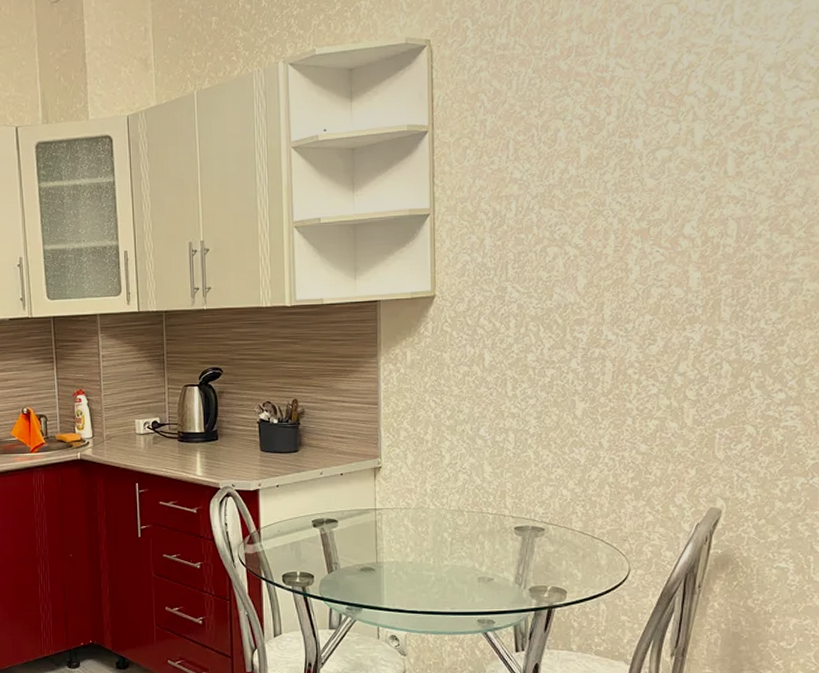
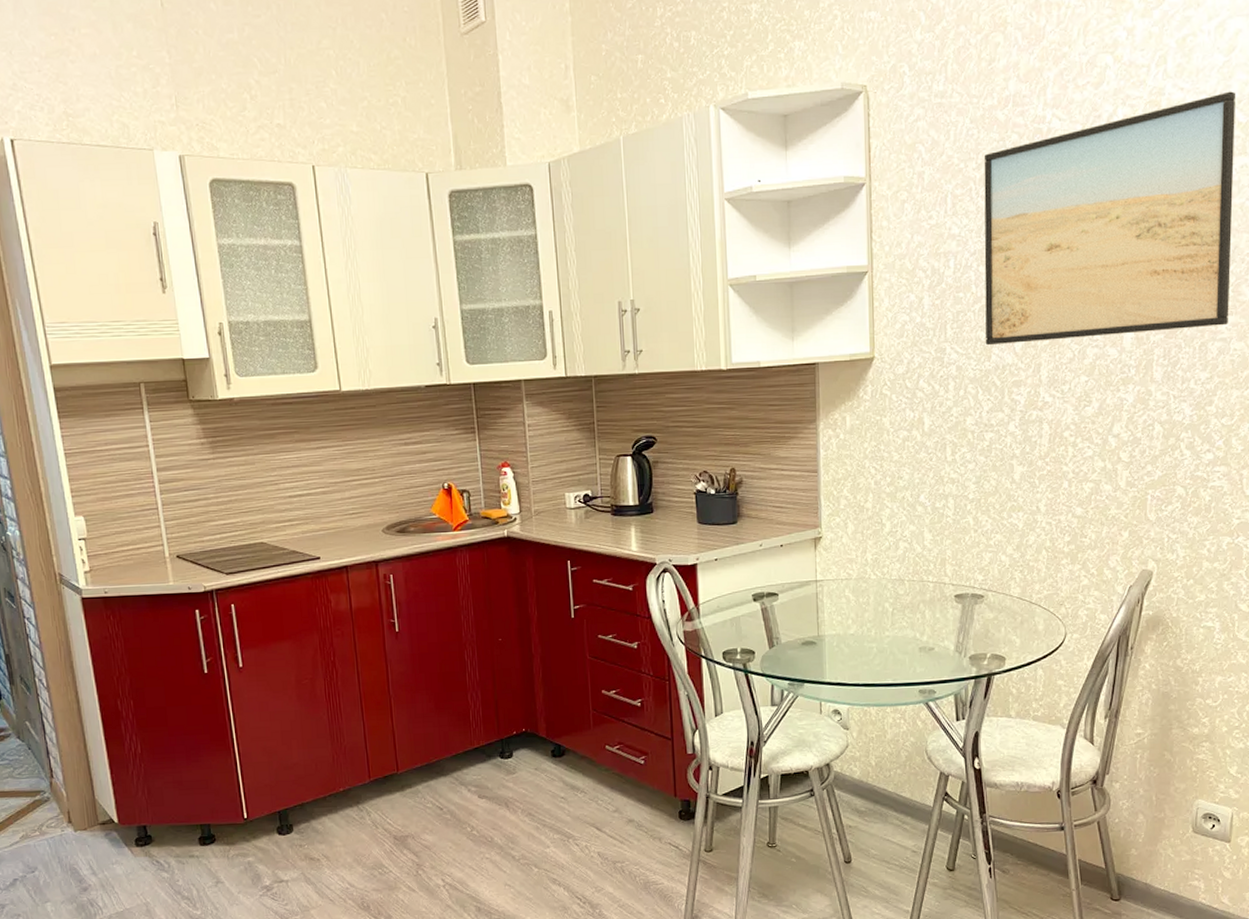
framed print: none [546,37,807,285] -> present [983,91,1236,346]

